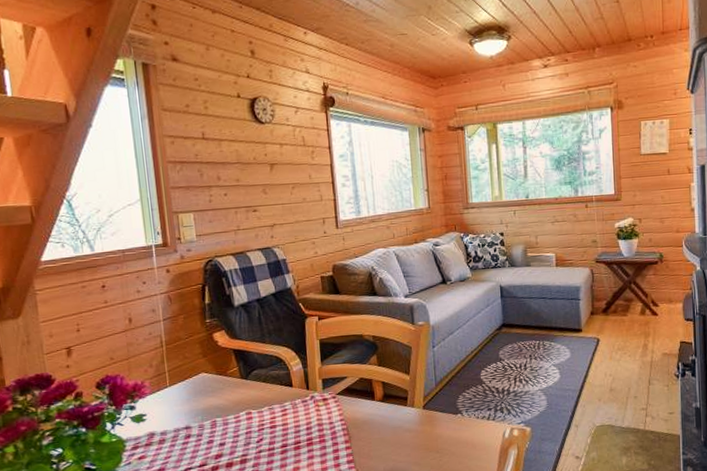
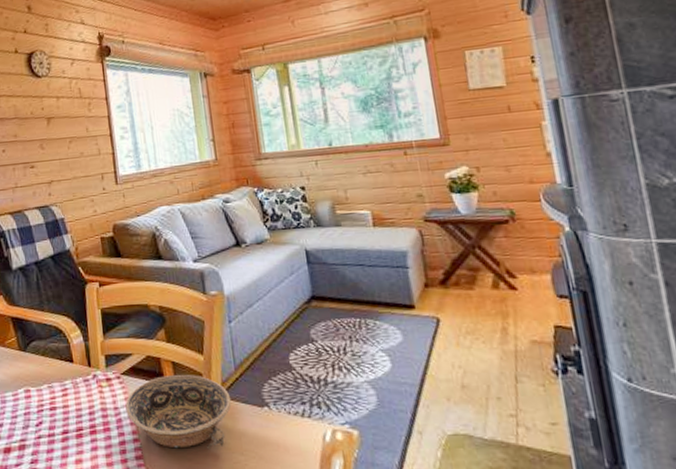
bowl: none [339,392,431,452] -> present [125,375,232,450]

